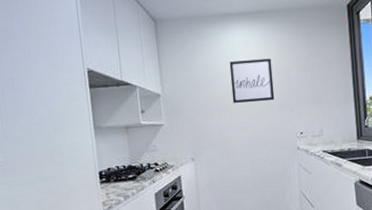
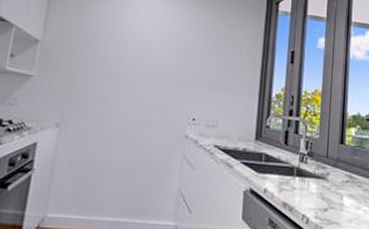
wall art: present [229,58,275,103] -> none [122,22,177,76]

